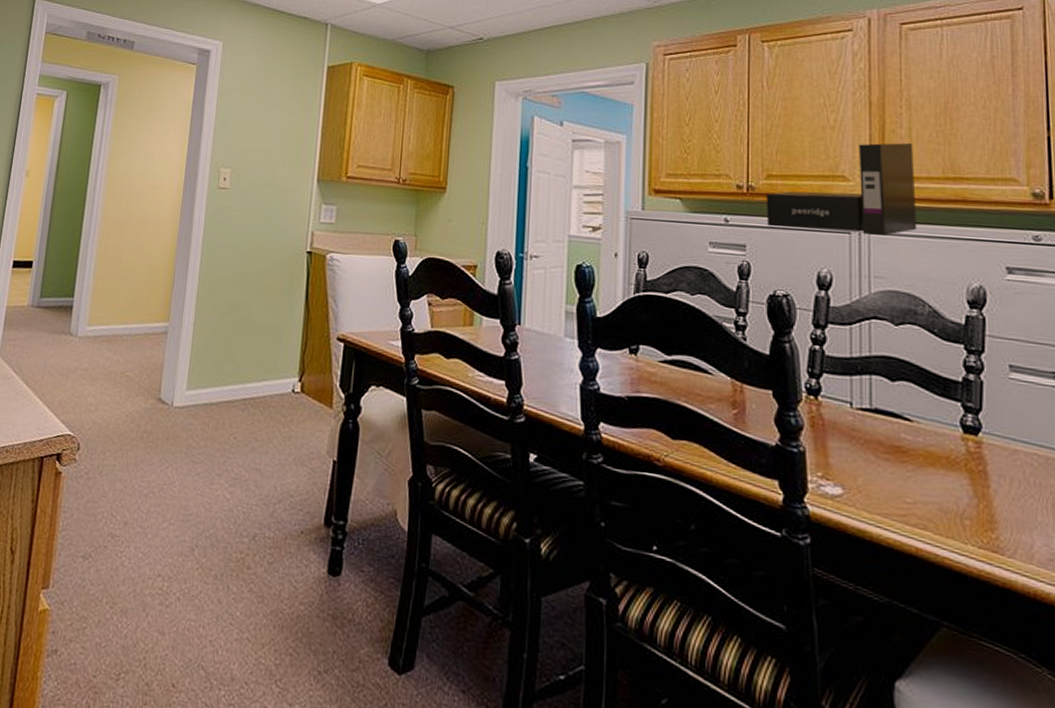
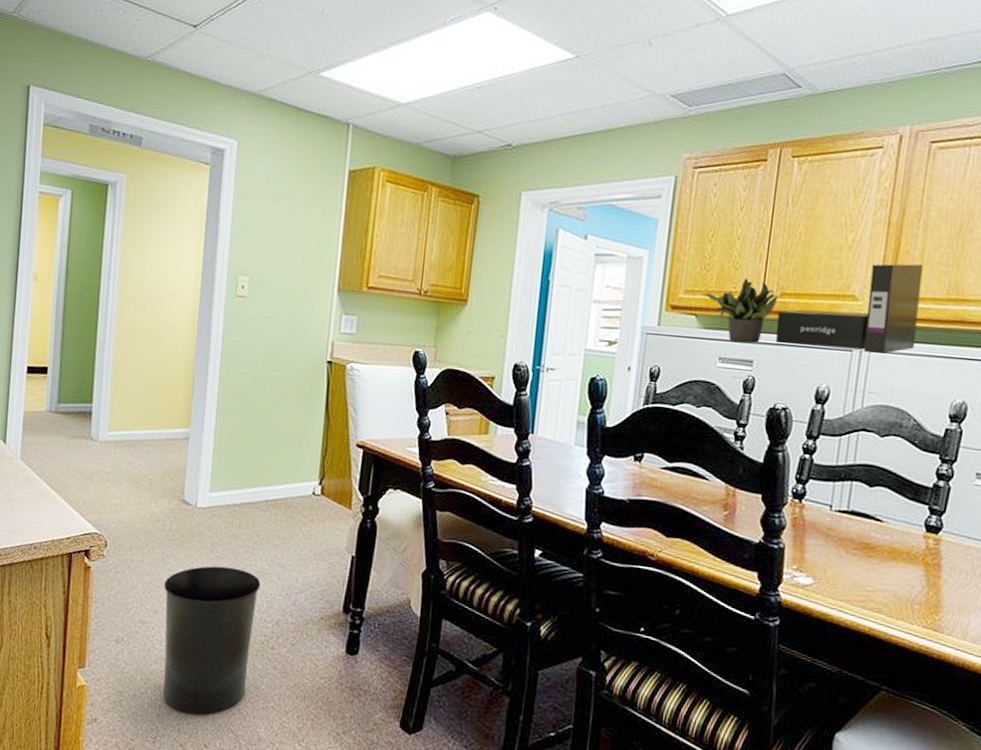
waste bin: none [129,471,237,647] -> present [162,566,261,715]
potted plant: none [685,161,765,227] -> present [703,278,779,344]

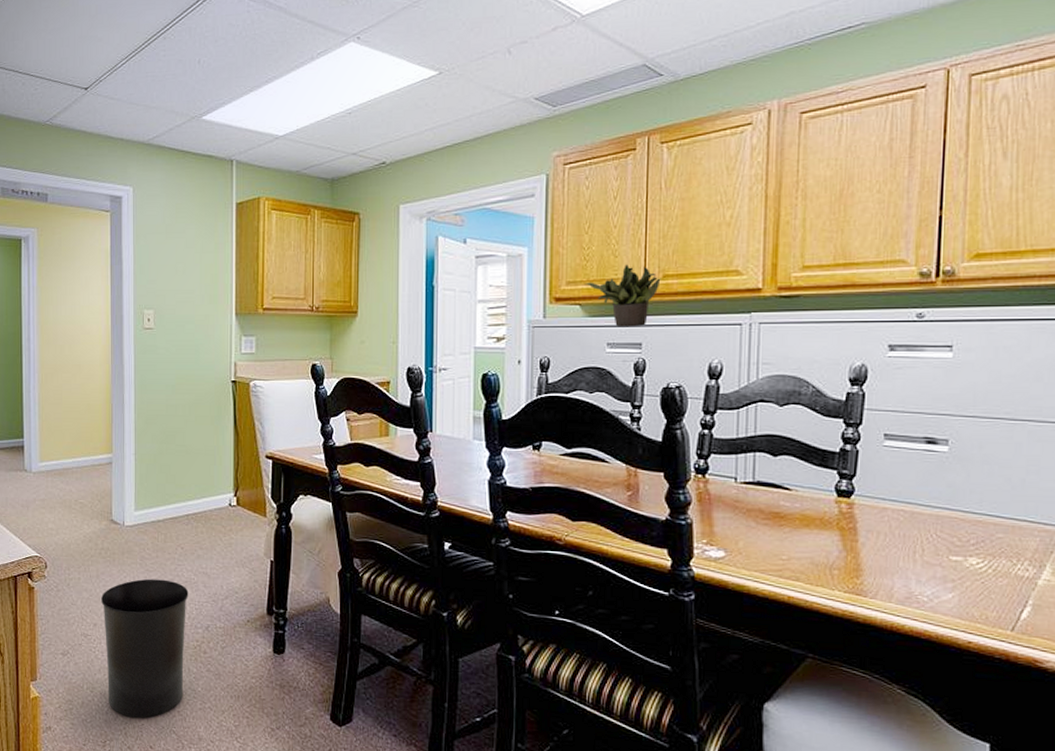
box: present [775,309,870,350] -> none [662,285,755,324]
binder: present [863,263,924,354] -> none [752,232,807,324]

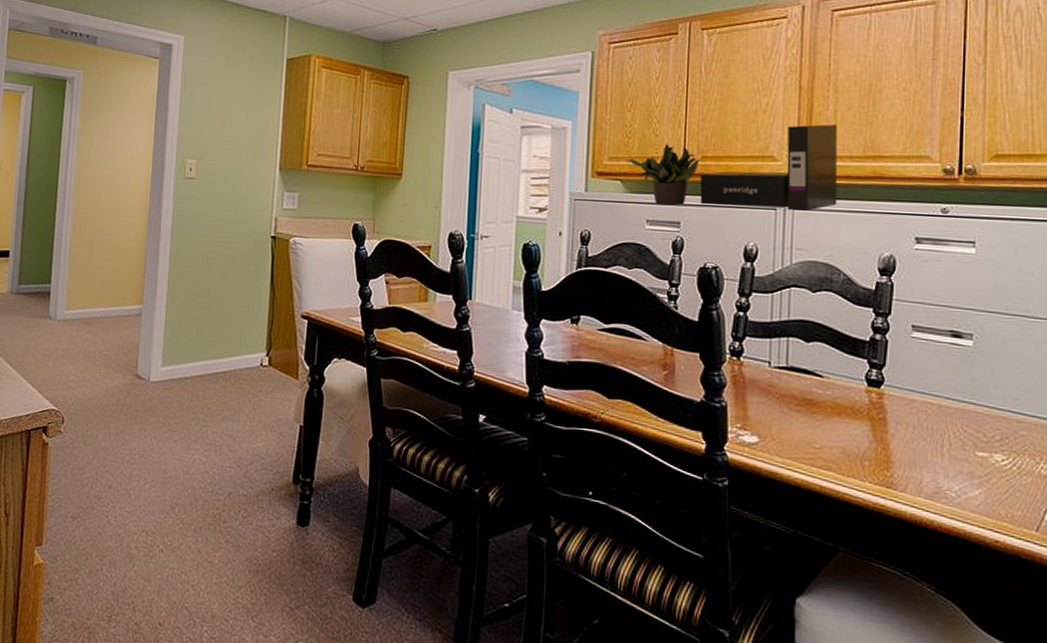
waste bin: present [101,578,189,718] -> none [118,439,212,592]
box: none [662,285,755,324] -> present [700,171,790,208]
binder: none [752,232,807,324] -> present [787,124,838,211]

